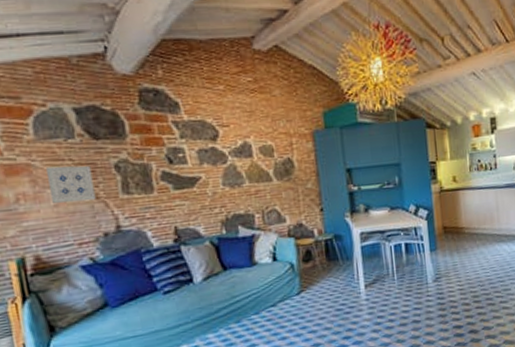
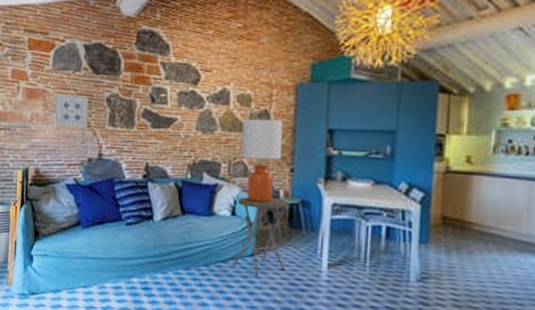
lamp: none [269,165,310,245] -> present [242,118,282,203]
side table: none [277,237,330,311] -> present [233,197,287,276]

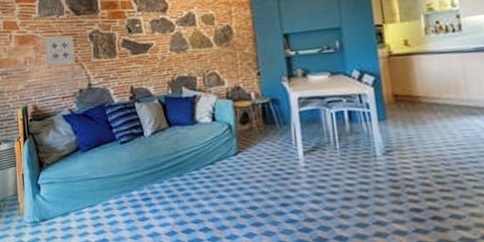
side table: present [233,197,287,276] -> none [216,99,267,172]
lamp: present [242,118,282,203] -> none [210,32,247,107]

